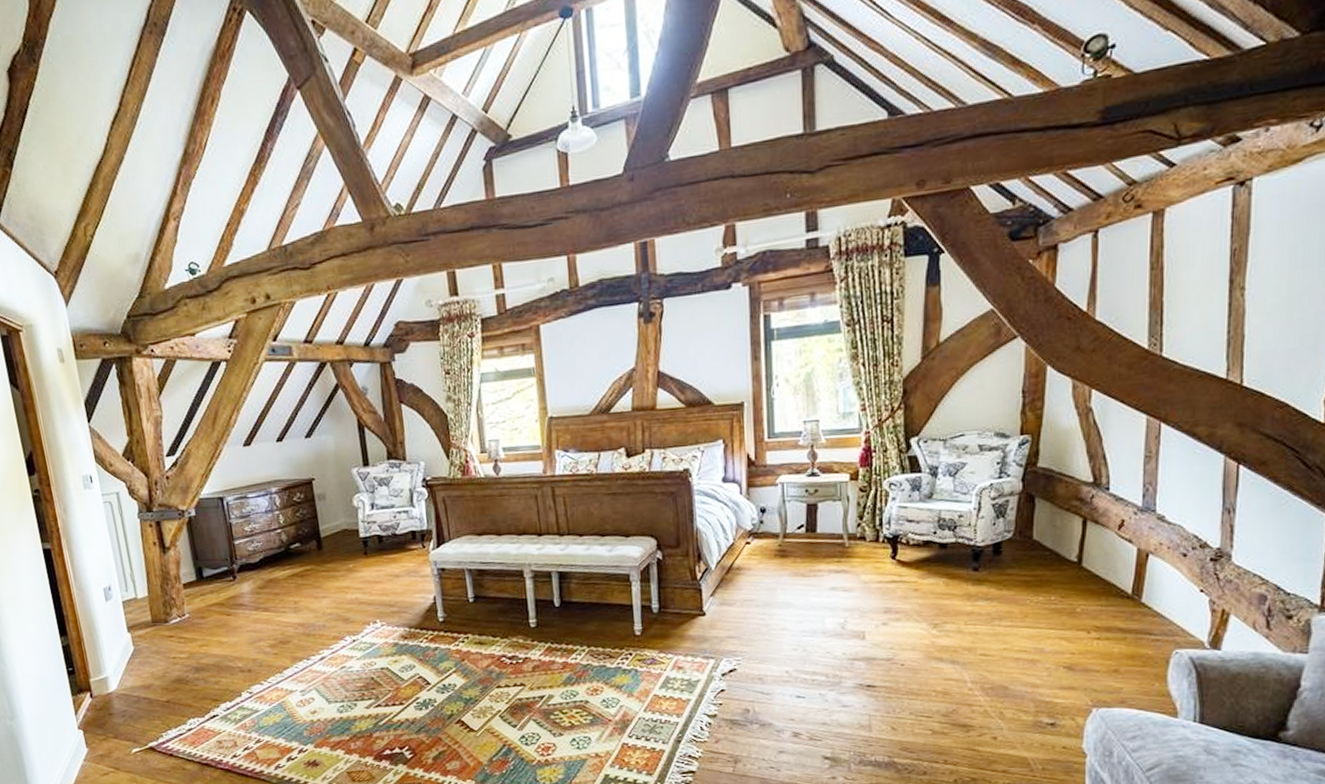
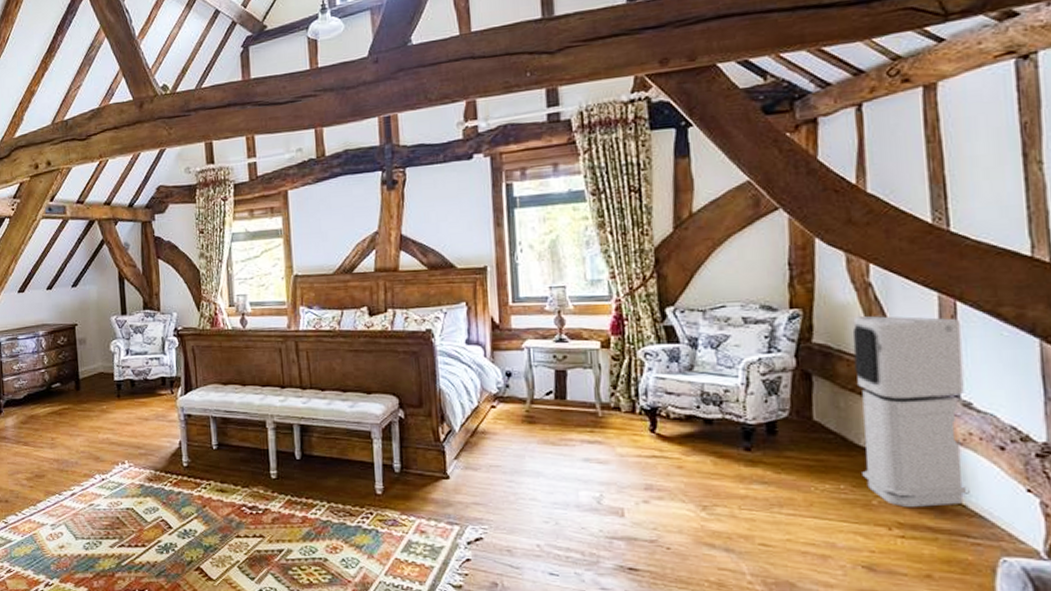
air purifier: none [1070,439,1162,612] -> present [852,316,970,507]

